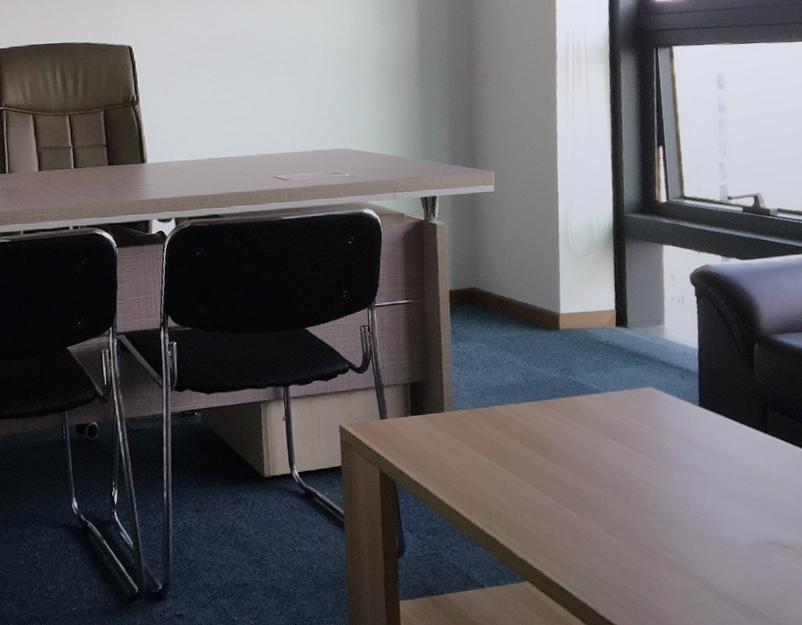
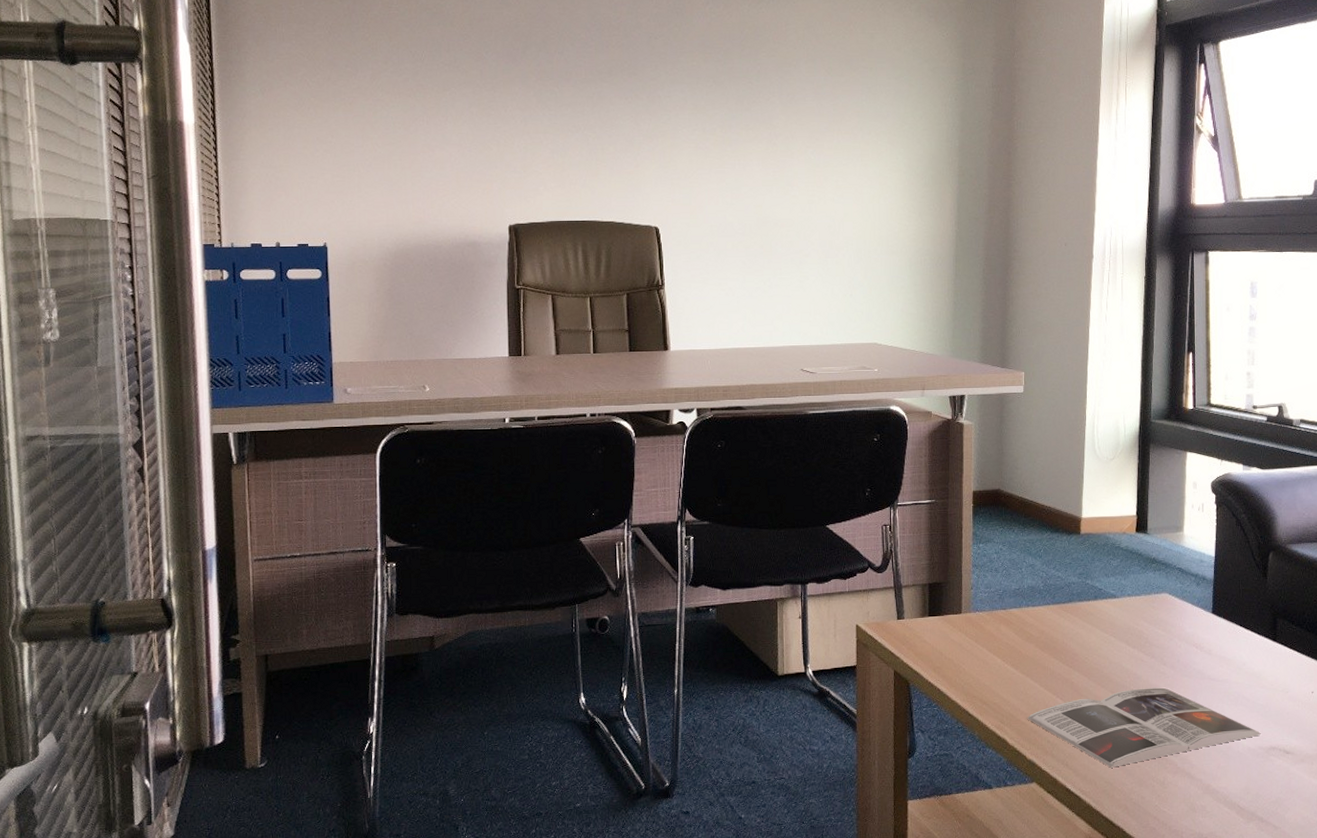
magazine: none [516,482,758,565] -> present [1027,687,1261,768]

